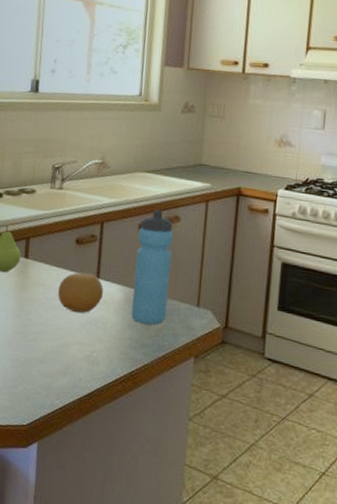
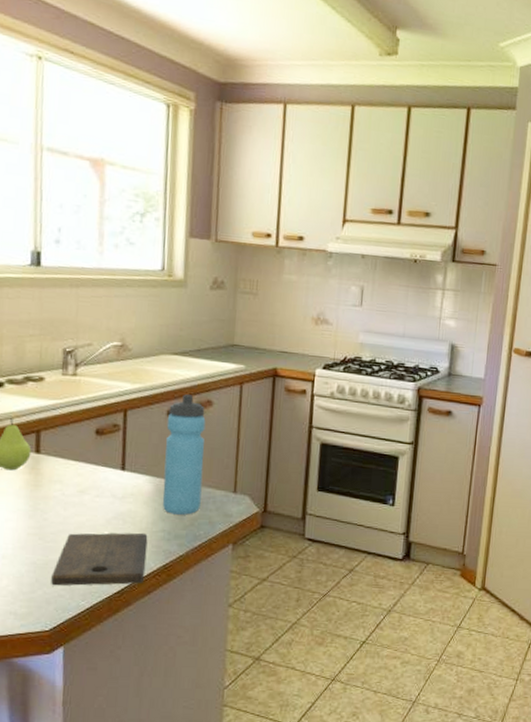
cutting board: none [30,334,117,389] -> present [51,533,148,586]
fruit: present [58,272,104,313] -> none [78,465,131,509]

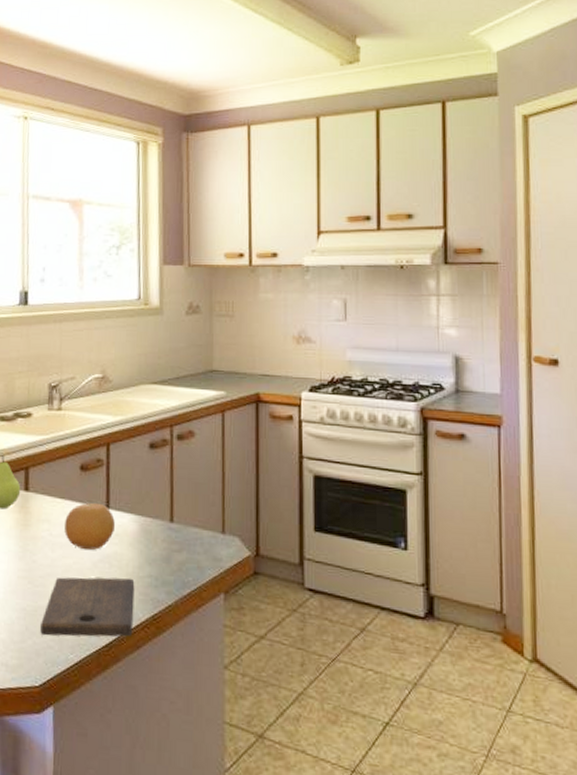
fruit: none [78,465,131,509] -> present [64,502,116,551]
water bottle: present [162,394,206,515] -> none [148,425,189,559]

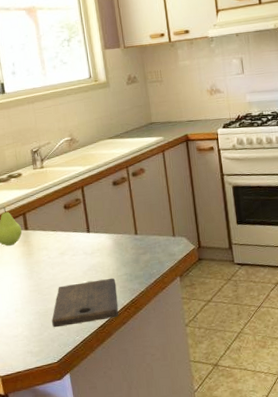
fruit: present [64,502,116,551] -> none [58,230,96,264]

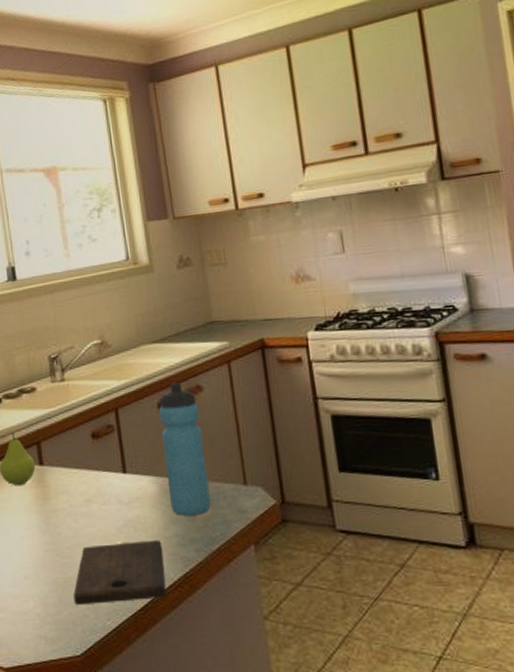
water bottle: none [113,167,150,260] -> present [159,382,211,516]

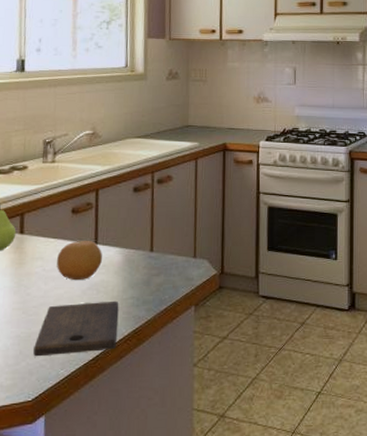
fruit: none [83,468,135,517] -> present [57,240,103,281]
water bottle: present [159,382,211,516] -> none [131,172,167,281]

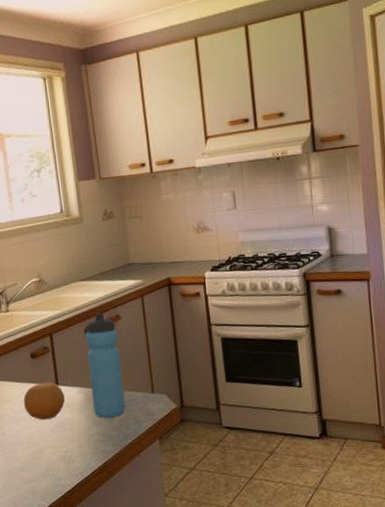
cutting board: present [33,300,119,357] -> none [15,437,89,490]
water bottle: none [131,172,167,281] -> present [85,312,126,418]

